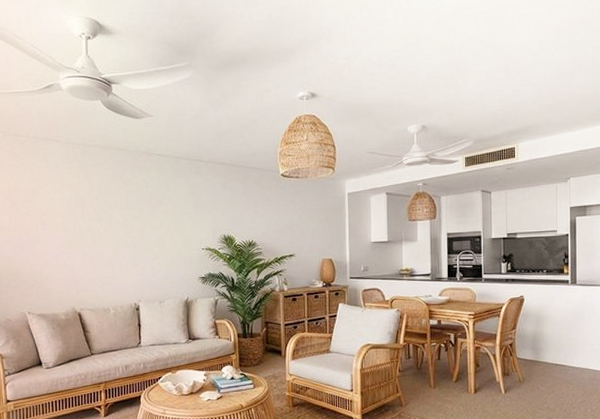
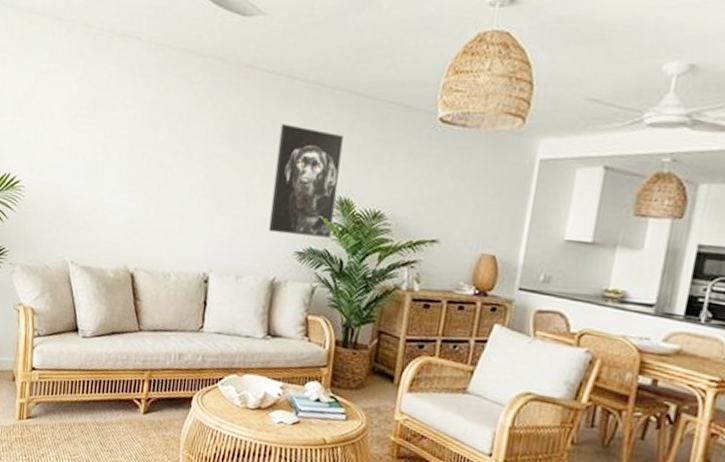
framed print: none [175,190,222,267] -> present [268,124,343,238]

